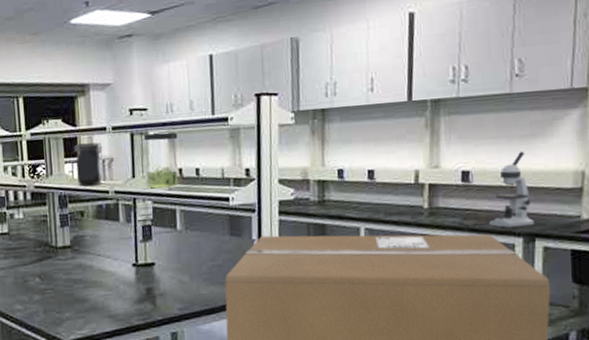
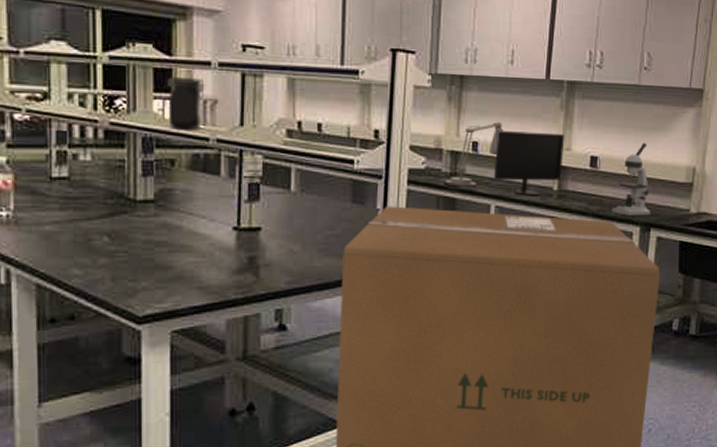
jar: present [143,132,179,188] -> none [257,76,299,142]
desk lamp: none [312,147,368,214] -> present [443,121,503,188]
computer monitor: none [361,152,433,217] -> present [493,131,565,196]

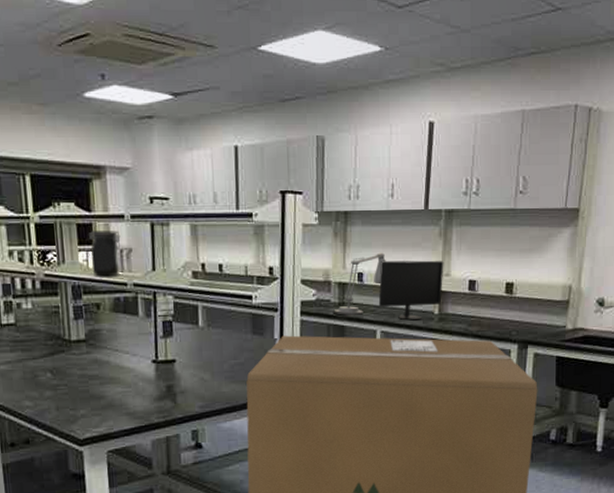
microscope: present [612,142,651,217] -> none [490,264,528,336]

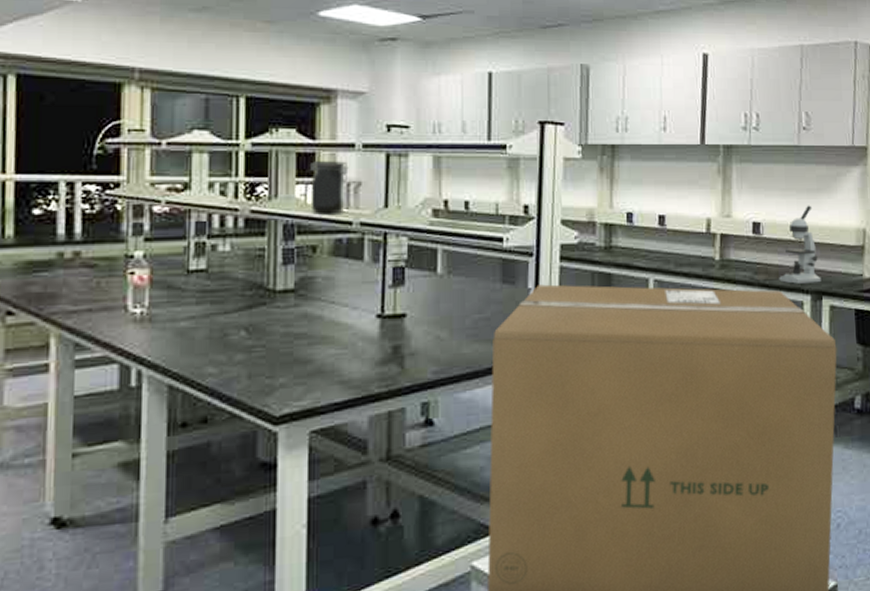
desk lamp: present [332,252,386,316] -> none [597,190,659,262]
computer monitor: present [378,260,444,321] -> none [650,199,724,268]
microscope: none [490,264,528,336] -> present [779,205,822,285]

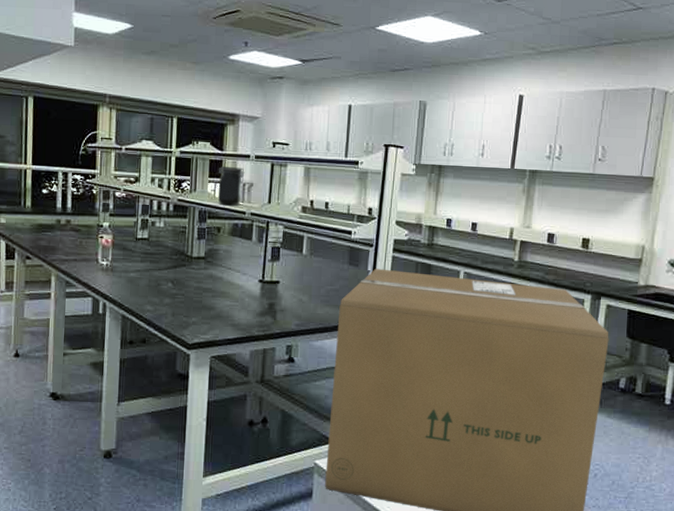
microscope: present [779,205,822,285] -> none [566,222,602,286]

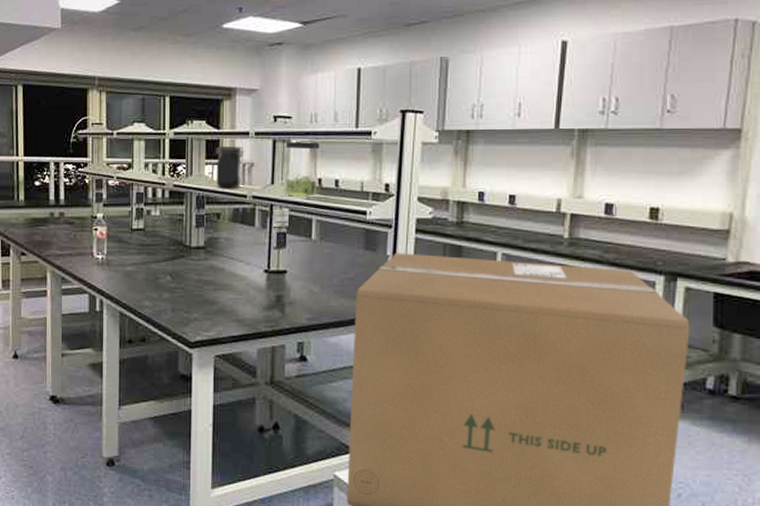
jar: none [280,166,313,216] -> present [285,141,320,197]

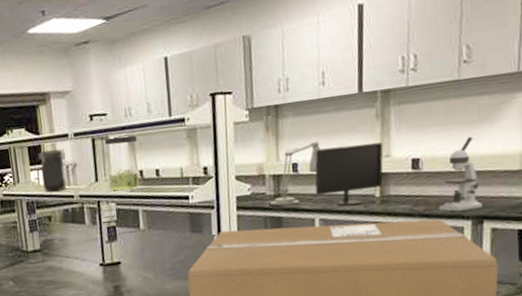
desk lamp: none [449,172,510,236] -> present [268,141,321,207]
computer monitor: none [500,181,576,244] -> present [314,142,383,206]
microscope: none [630,188,678,266] -> present [439,136,483,213]

